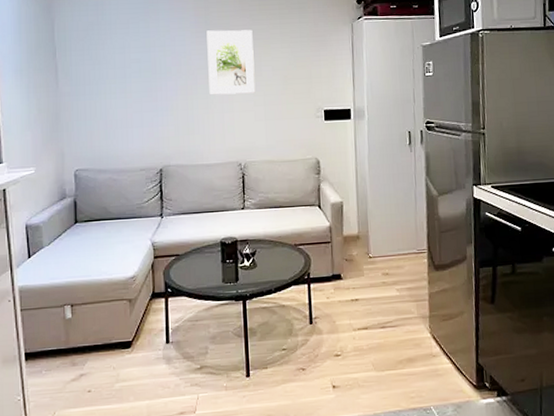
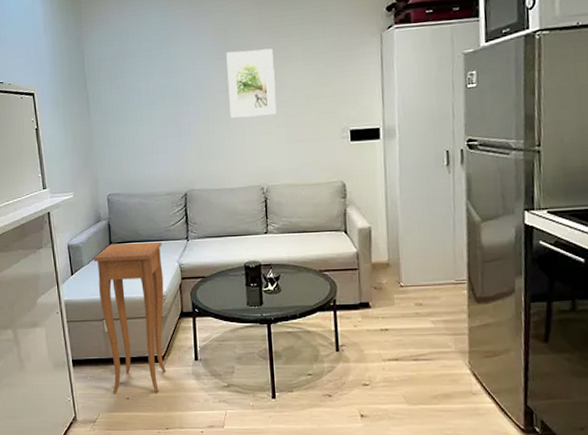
side table: none [55,219,135,387] -> present [93,241,167,393]

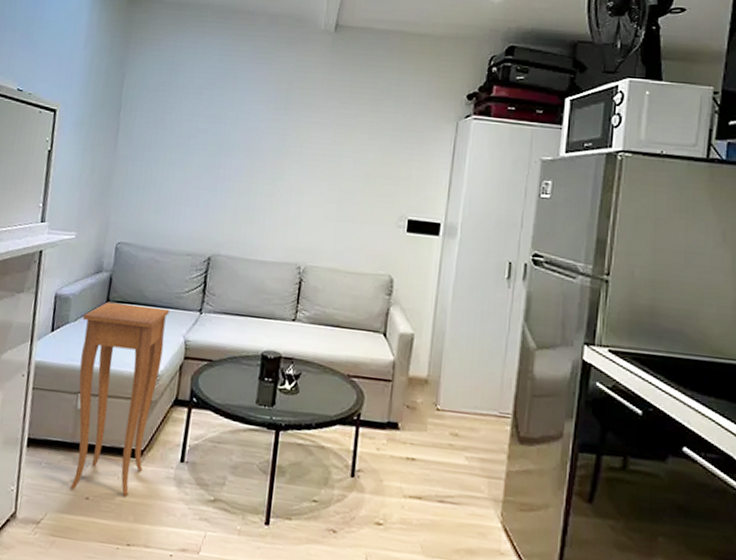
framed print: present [226,48,277,119] -> none [277,108,338,187]

